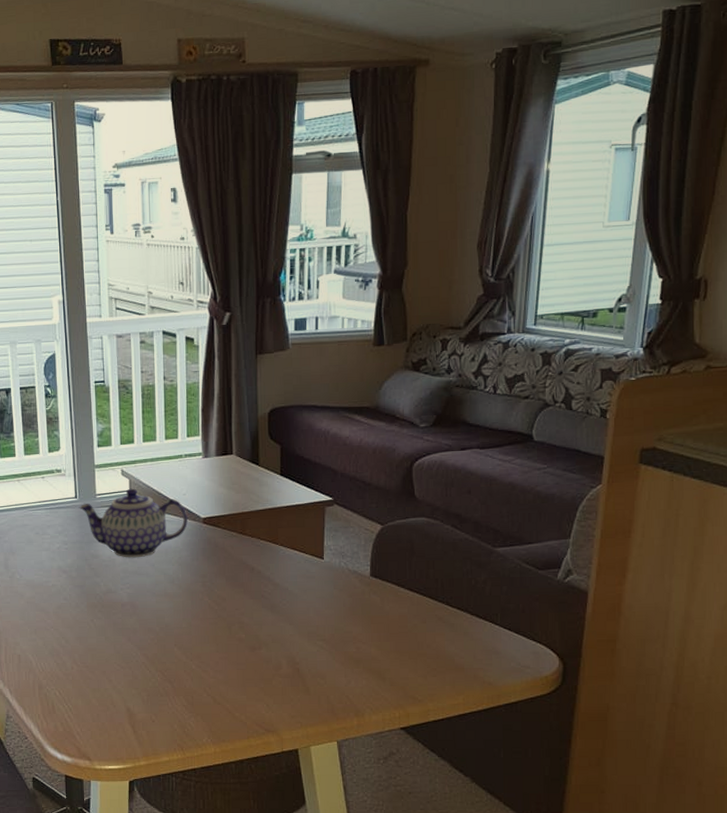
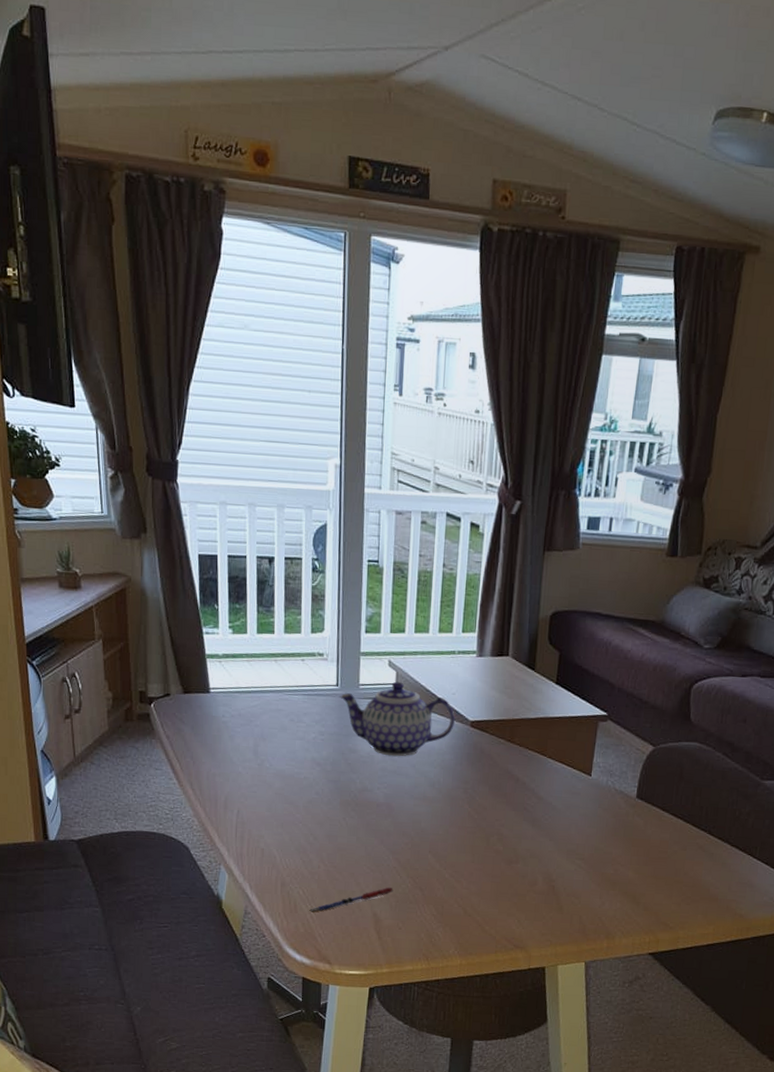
pen: none [67,681,144,712] -> present [310,886,393,912]

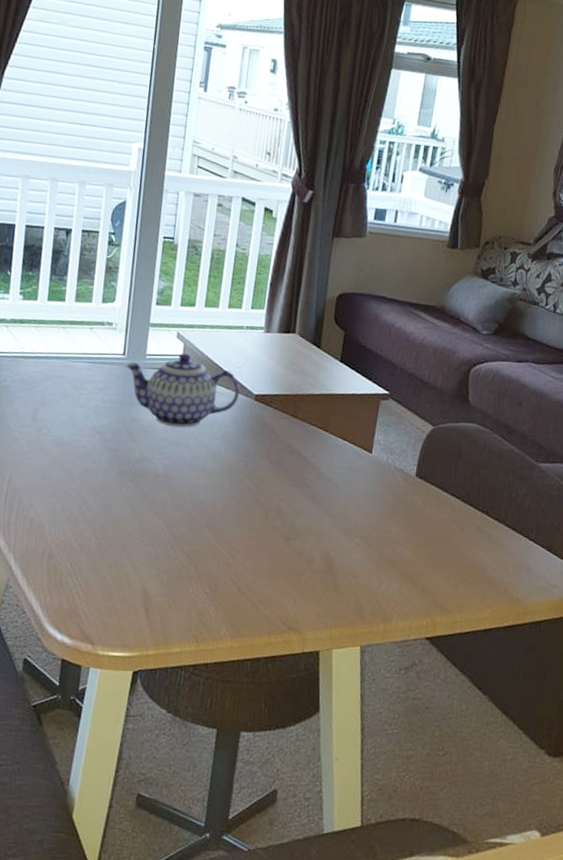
pen: present [310,886,393,912] -> none [77,561,166,588]

